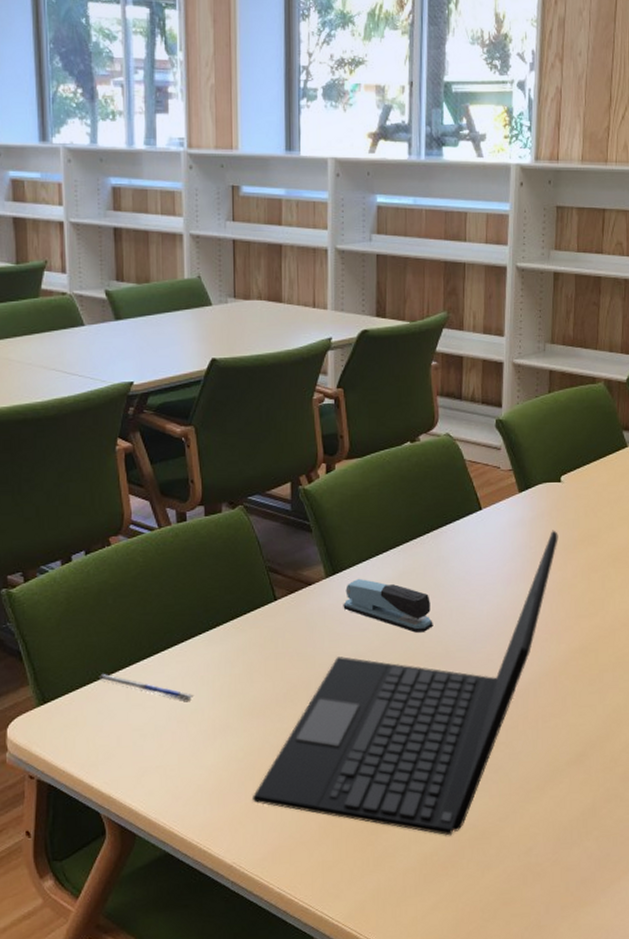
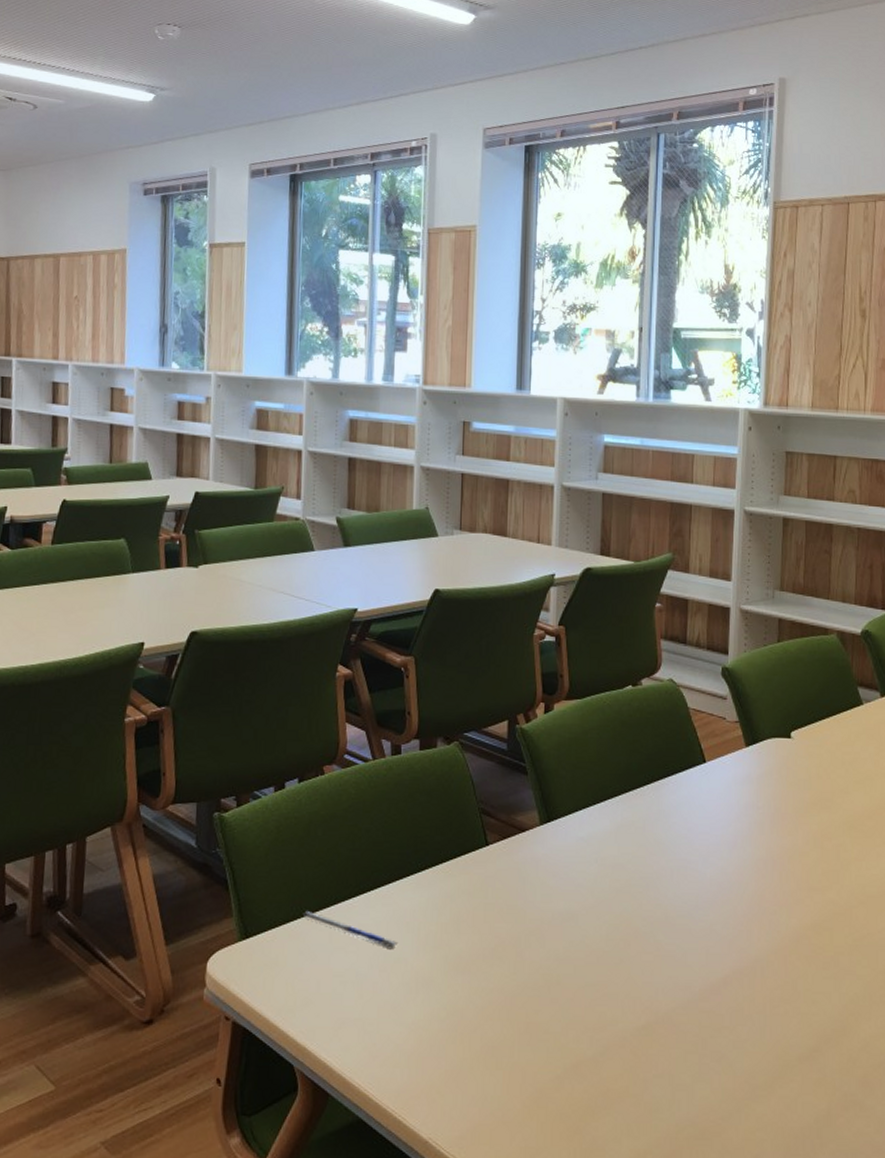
laptop: present [251,530,558,836] -> none [452,790,788,1132]
stapler: present [343,578,433,633] -> none [557,828,652,893]

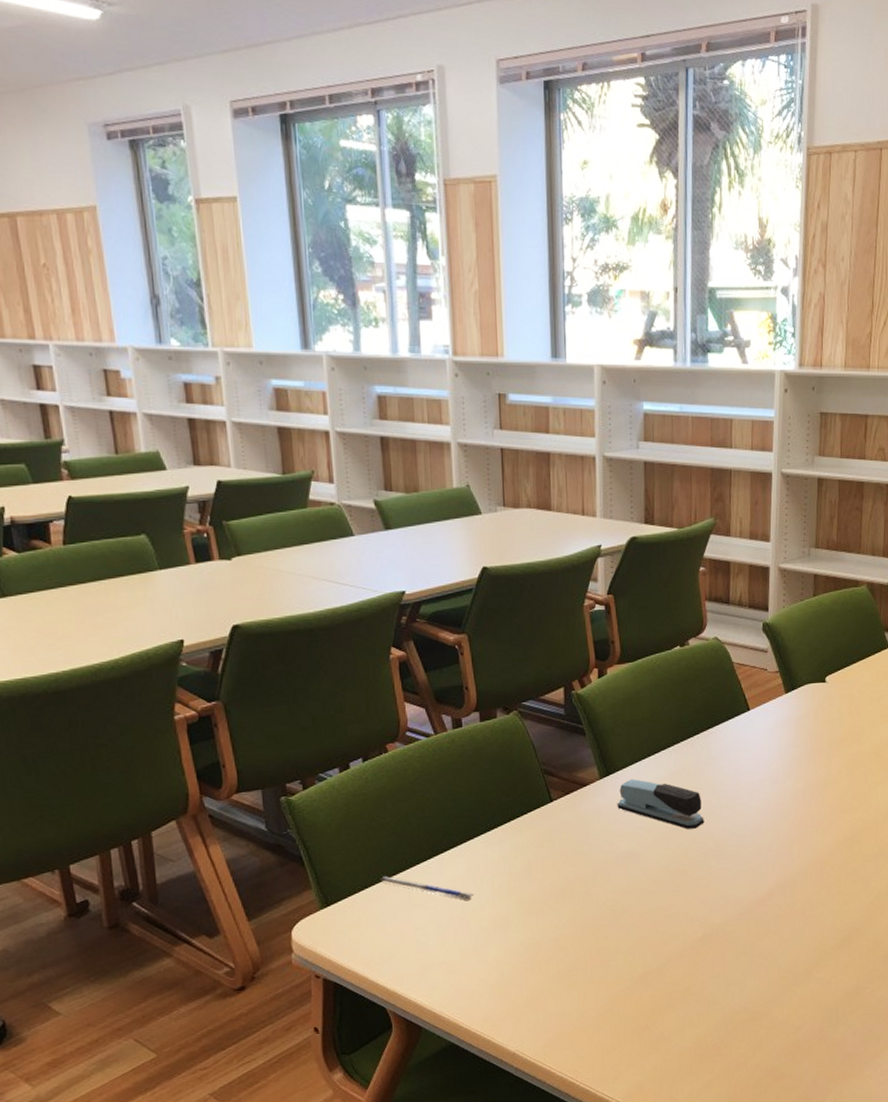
stapler: none [557,828,652,893] -> present [617,778,704,829]

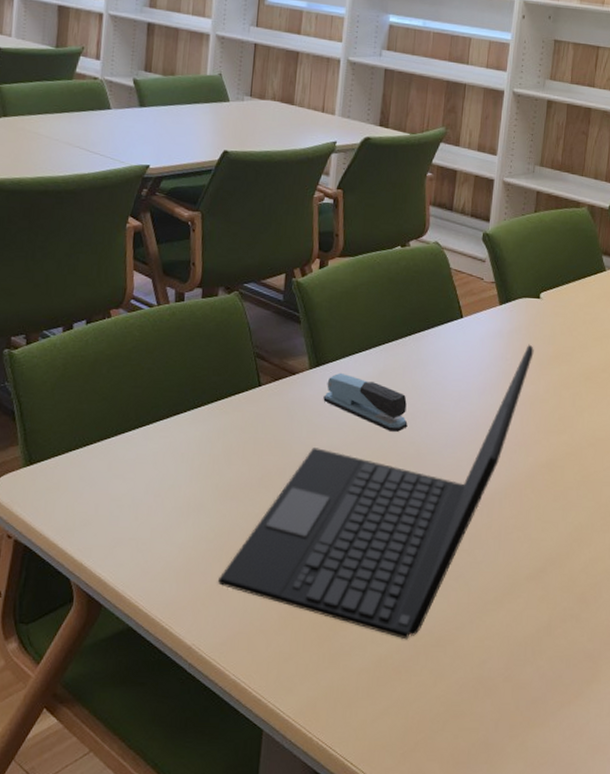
pen: present [381,876,473,901] -> none [85,442,172,478]
laptop: none [532,728,824,1019] -> present [217,344,534,640]

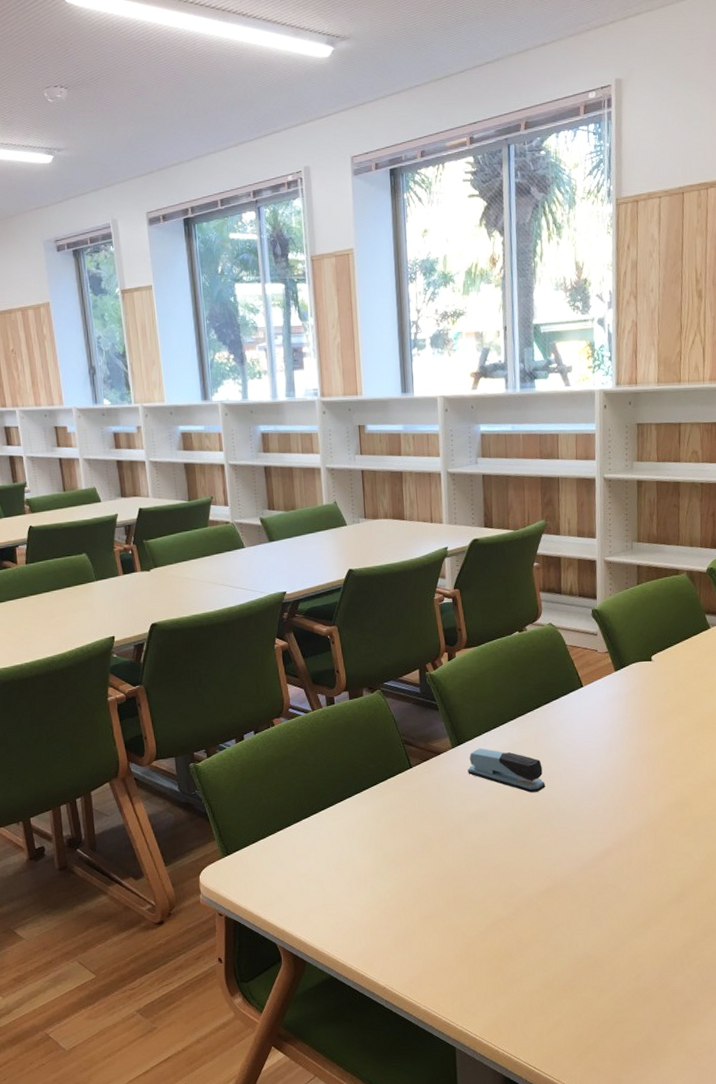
laptop: present [217,344,534,640] -> none [399,702,652,964]

